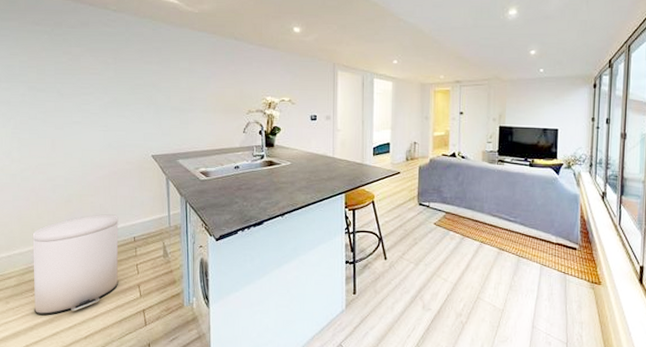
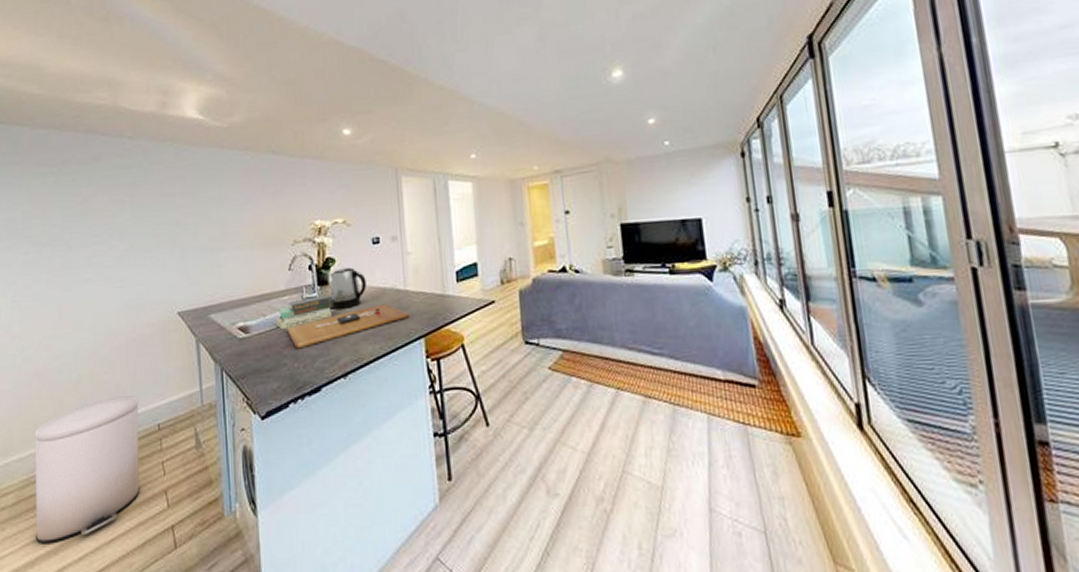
books: none [230,154,277,177] -> present [275,294,334,330]
cutting board: none [239,166,336,192] -> present [287,304,410,349]
kettle: none [275,136,304,167] -> present [330,267,367,311]

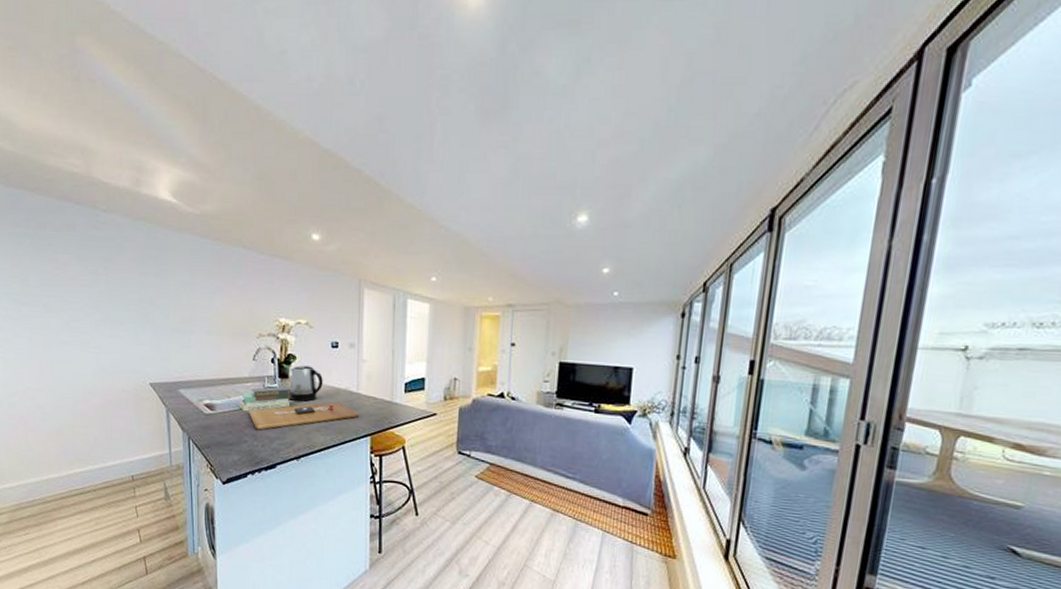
pedal bin: present [35,396,141,544] -> none [22,448,117,558]

